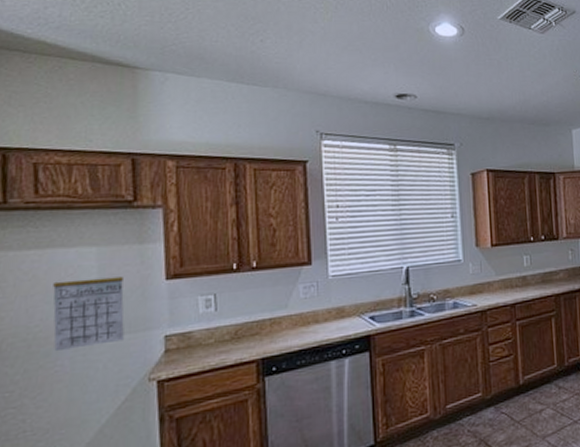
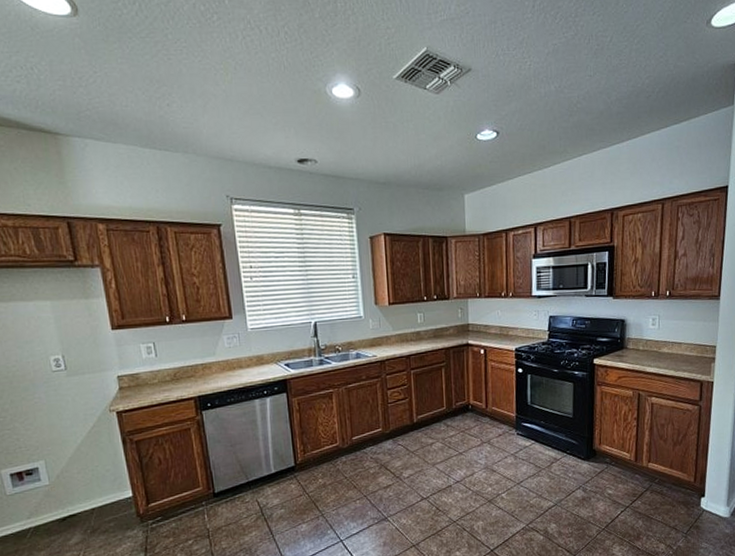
calendar: present [53,276,125,352] -> none [21,326,85,387]

